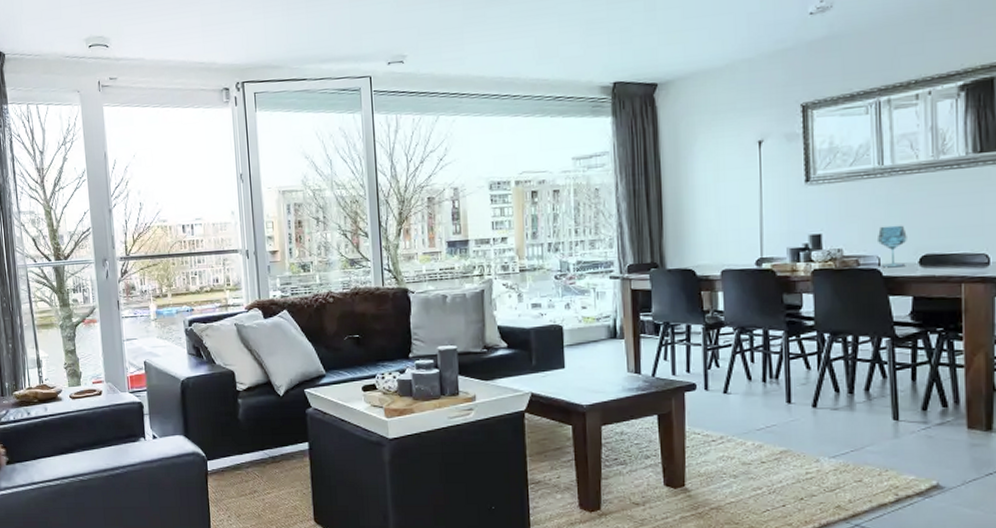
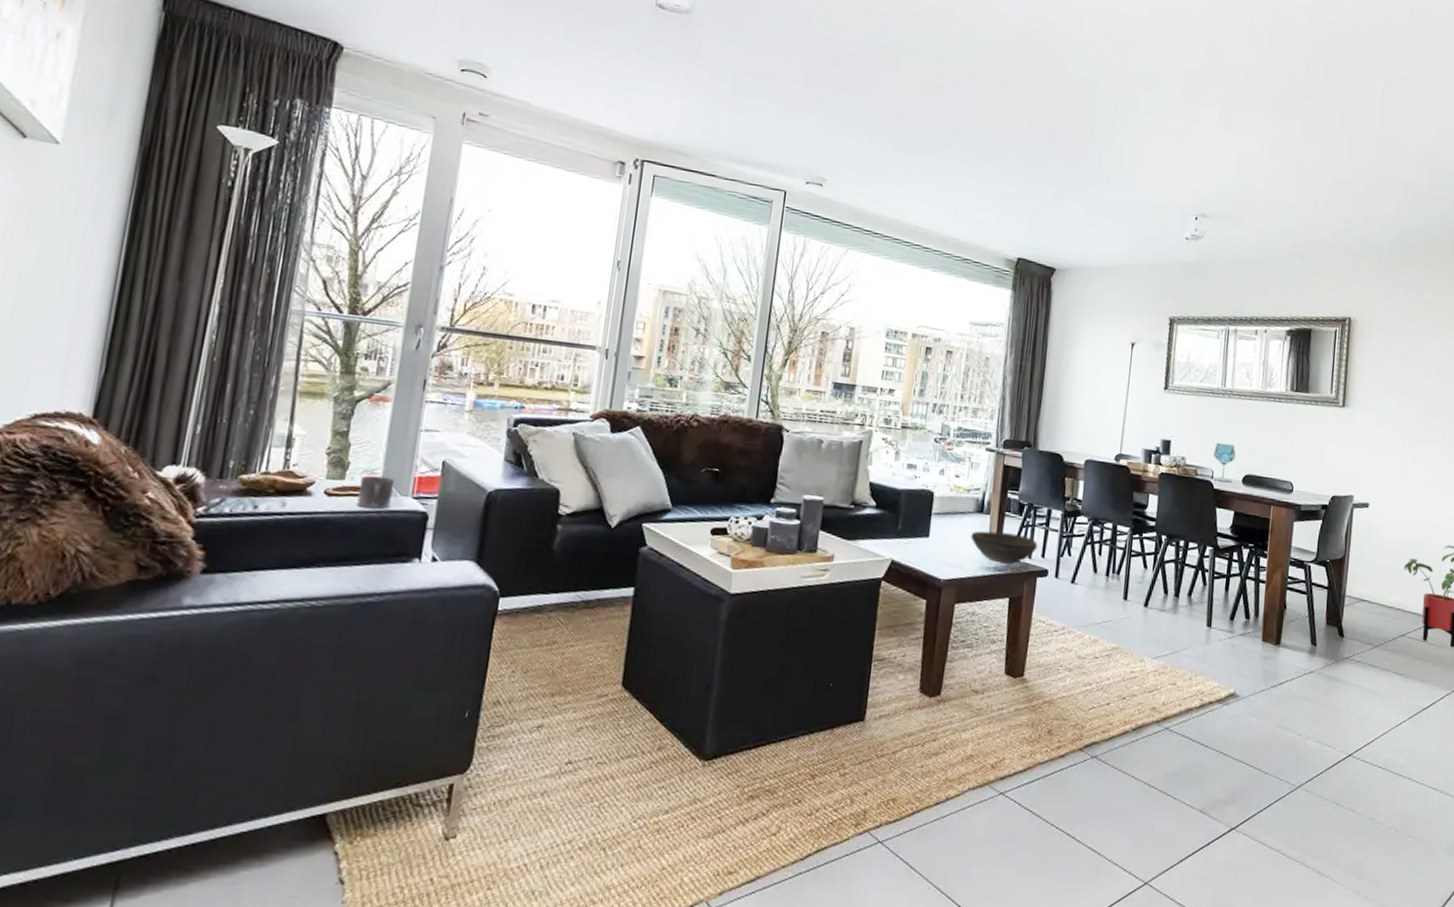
cup: none [91,379,115,406] -> present [357,475,395,510]
bowl: none [607,353,680,383] -> present [970,530,1038,564]

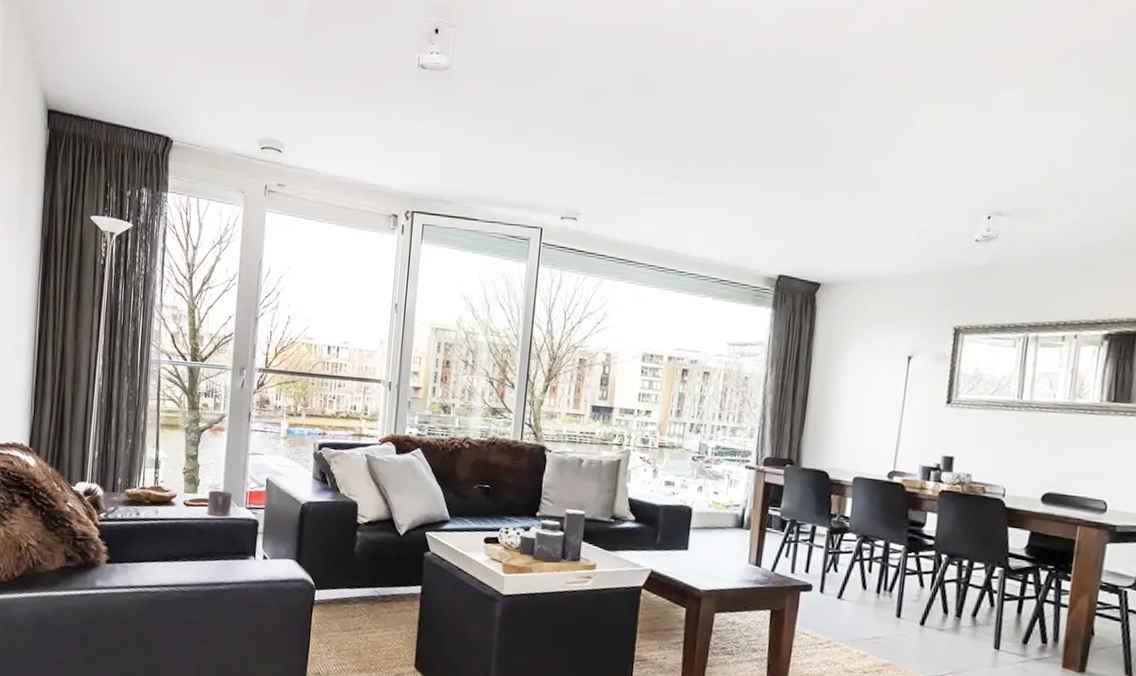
bowl: present [970,530,1038,564] -> none [730,545,801,578]
wine glass: present [1212,442,1236,483] -> none [1004,458,1034,501]

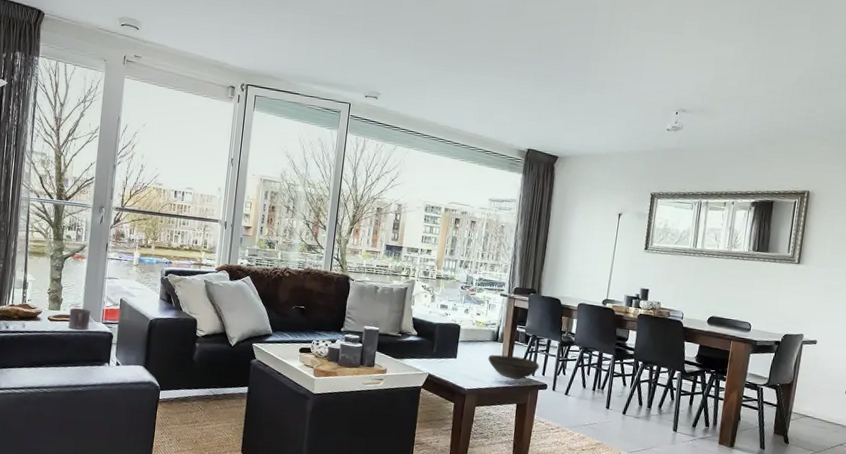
bowl: none [730,545,801,578] -> present [488,354,539,379]

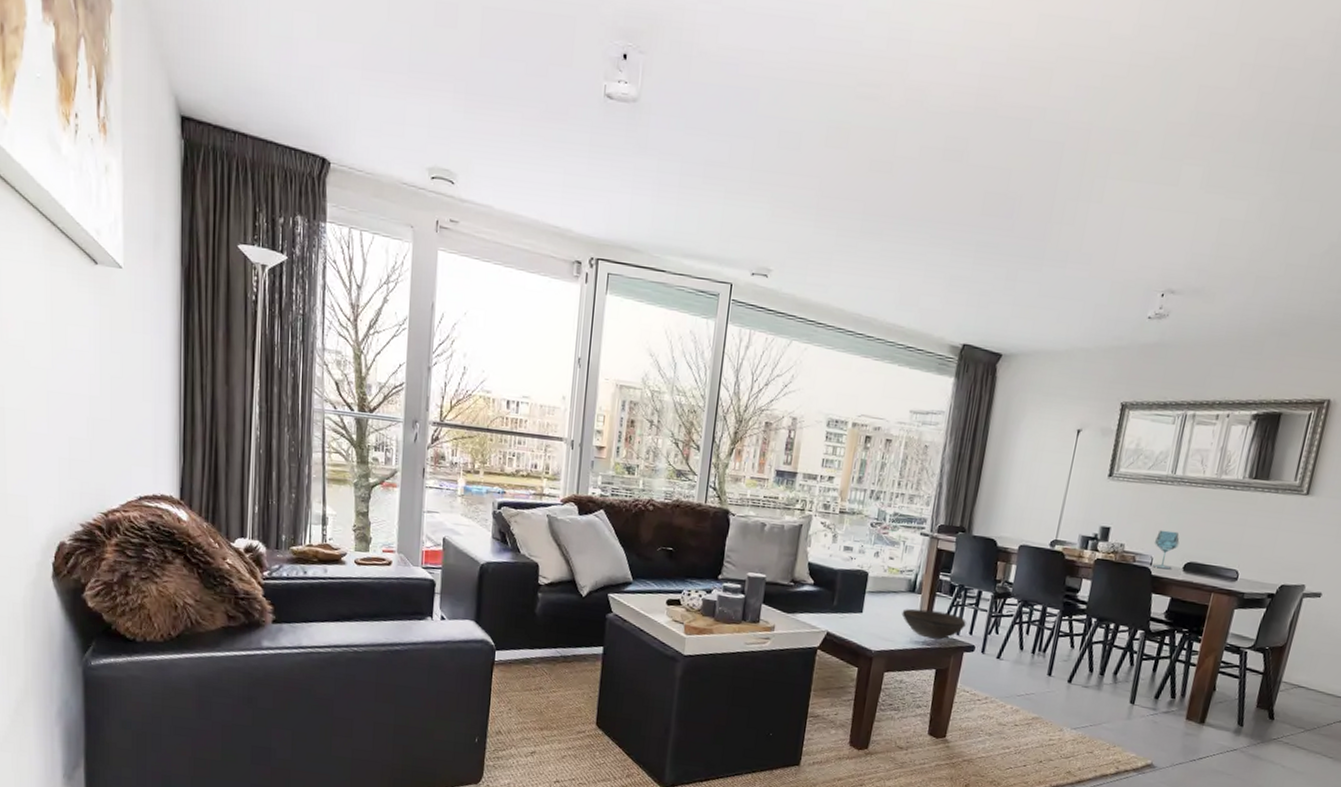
cup: present [68,308,91,331] -> none [380,549,408,577]
wine glass: none [683,291,703,323] -> present [1153,530,1180,570]

